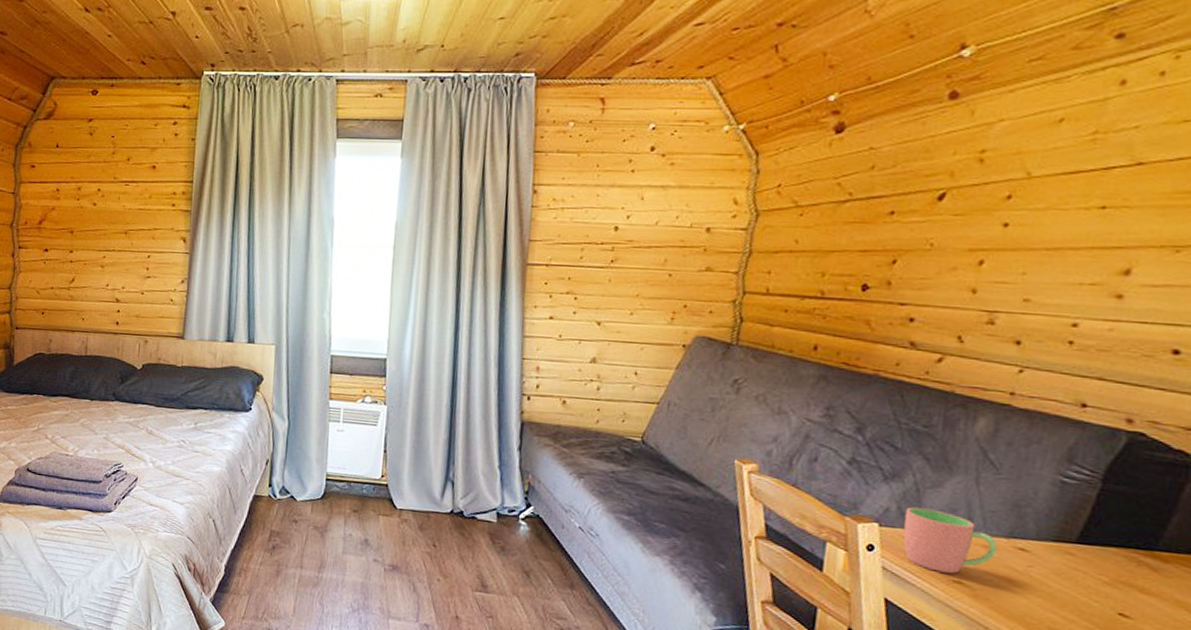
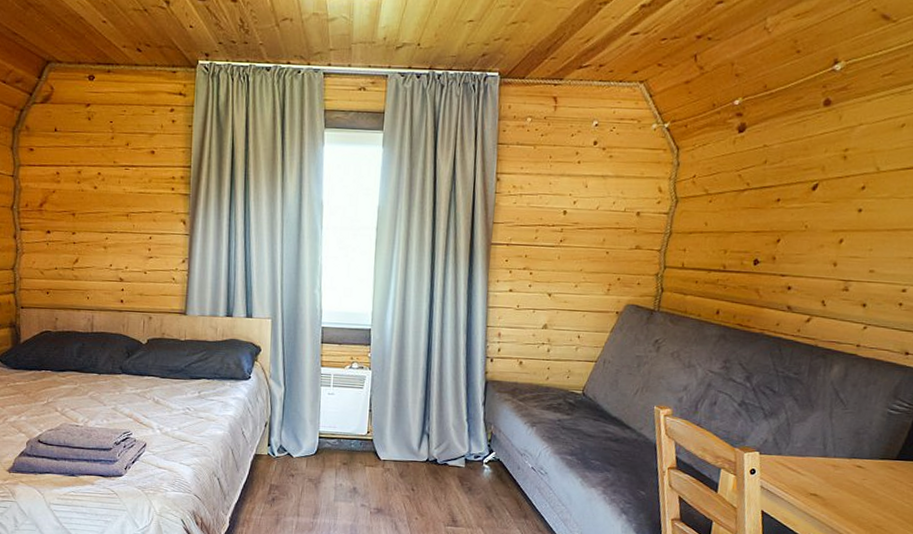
cup: present [903,507,998,574] -> none [776,438,843,488]

